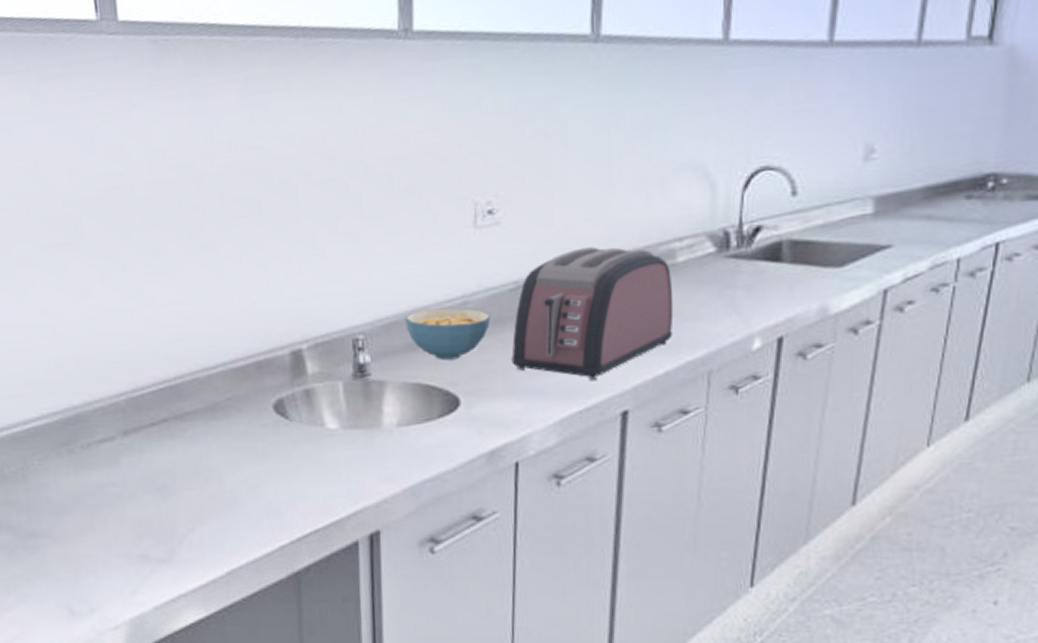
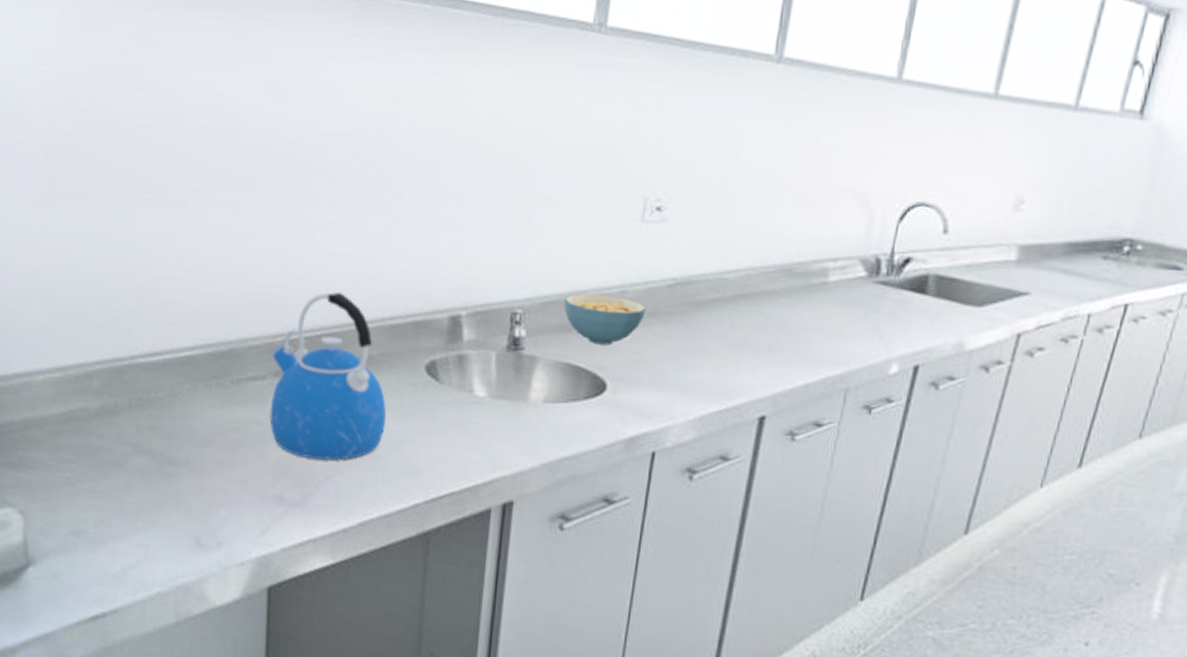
kettle: none [117,342,241,514] -> present [269,291,387,461]
toaster: present [511,247,674,380] -> none [661,255,822,383]

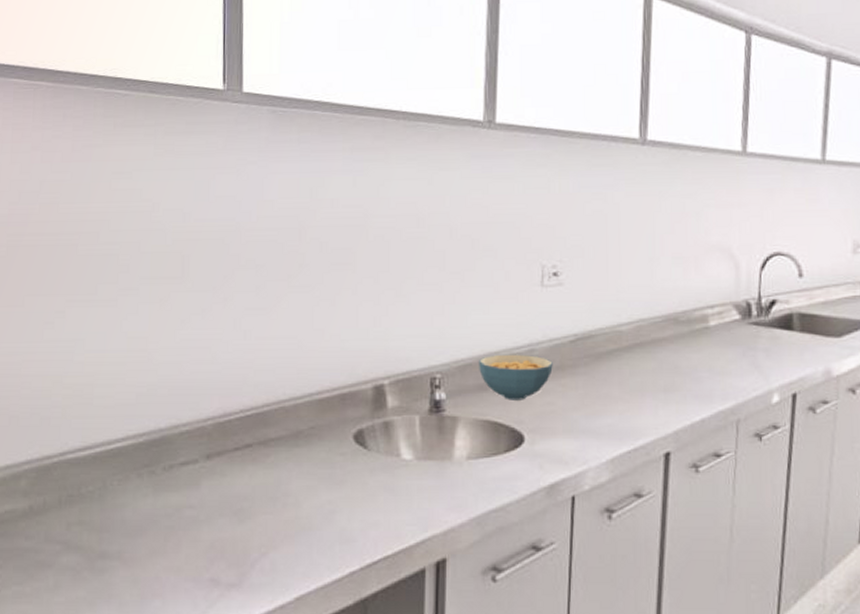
kettle: present [269,291,387,461] -> none [202,372,319,538]

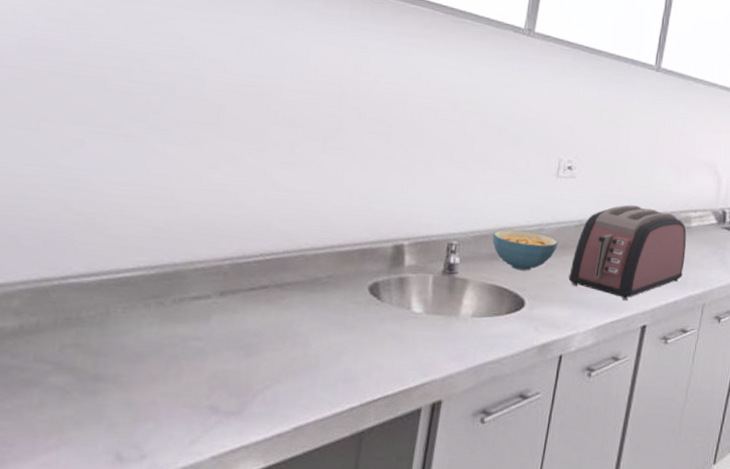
toaster: none [570,309,707,424] -> present [568,204,687,300]

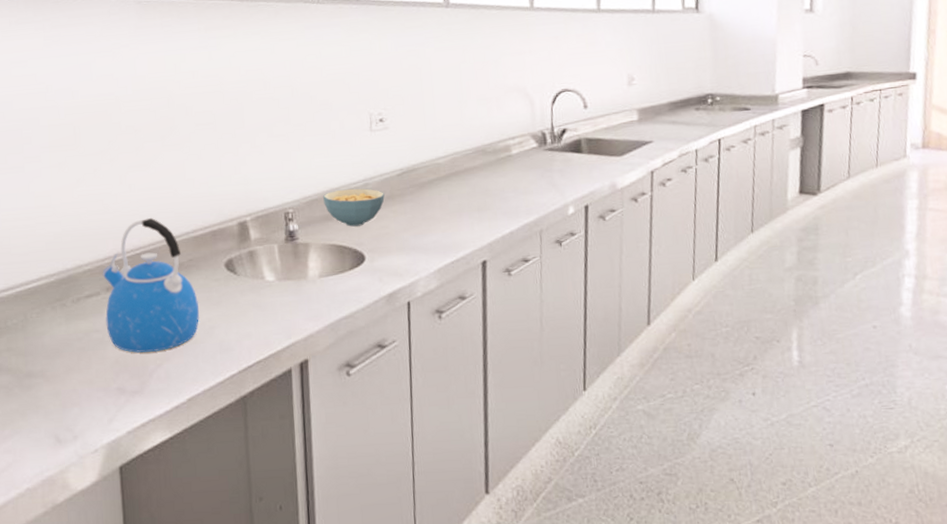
kettle: none [210,222,330,372] -> present [102,217,200,353]
toaster: present [568,204,687,300] -> none [401,144,513,239]

